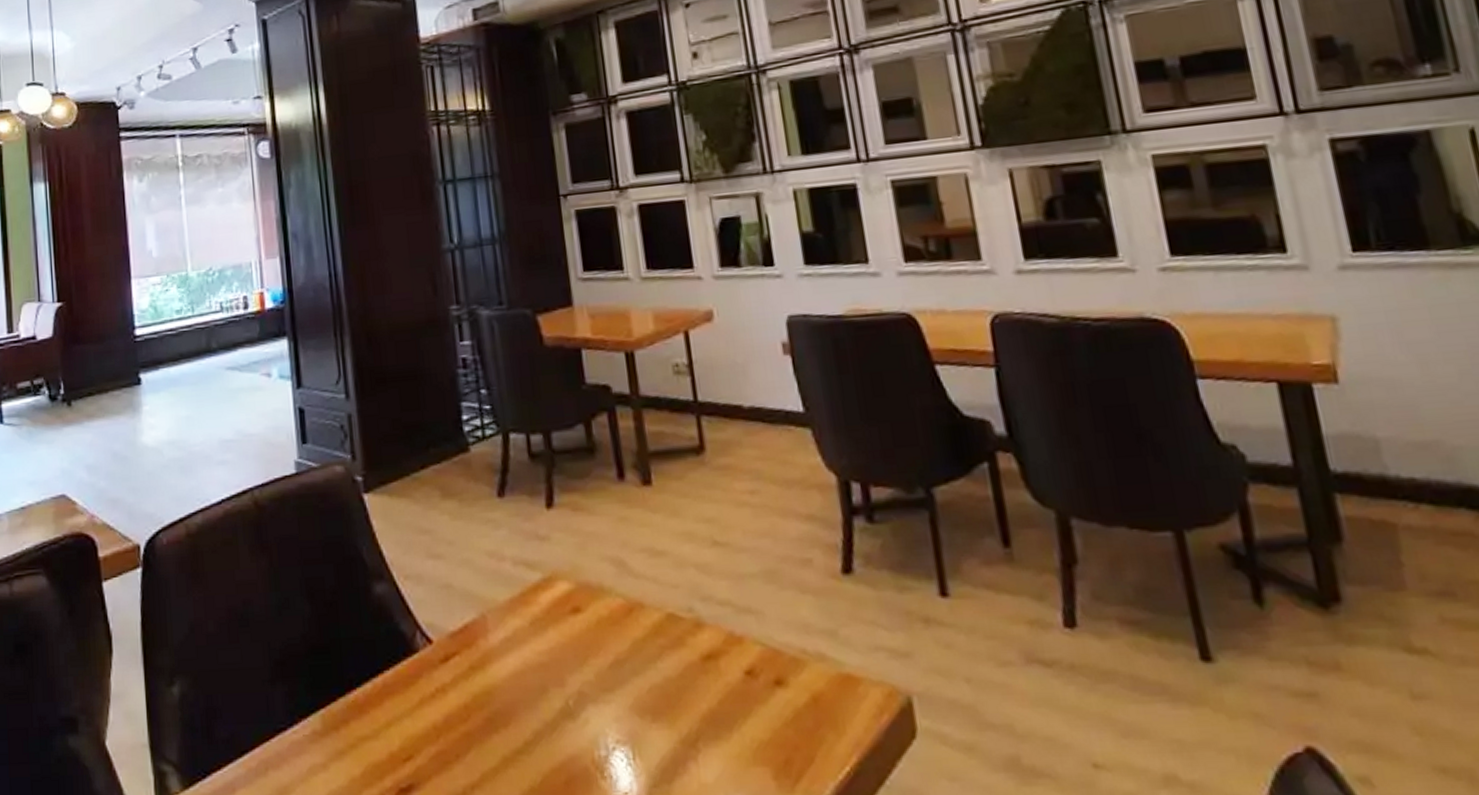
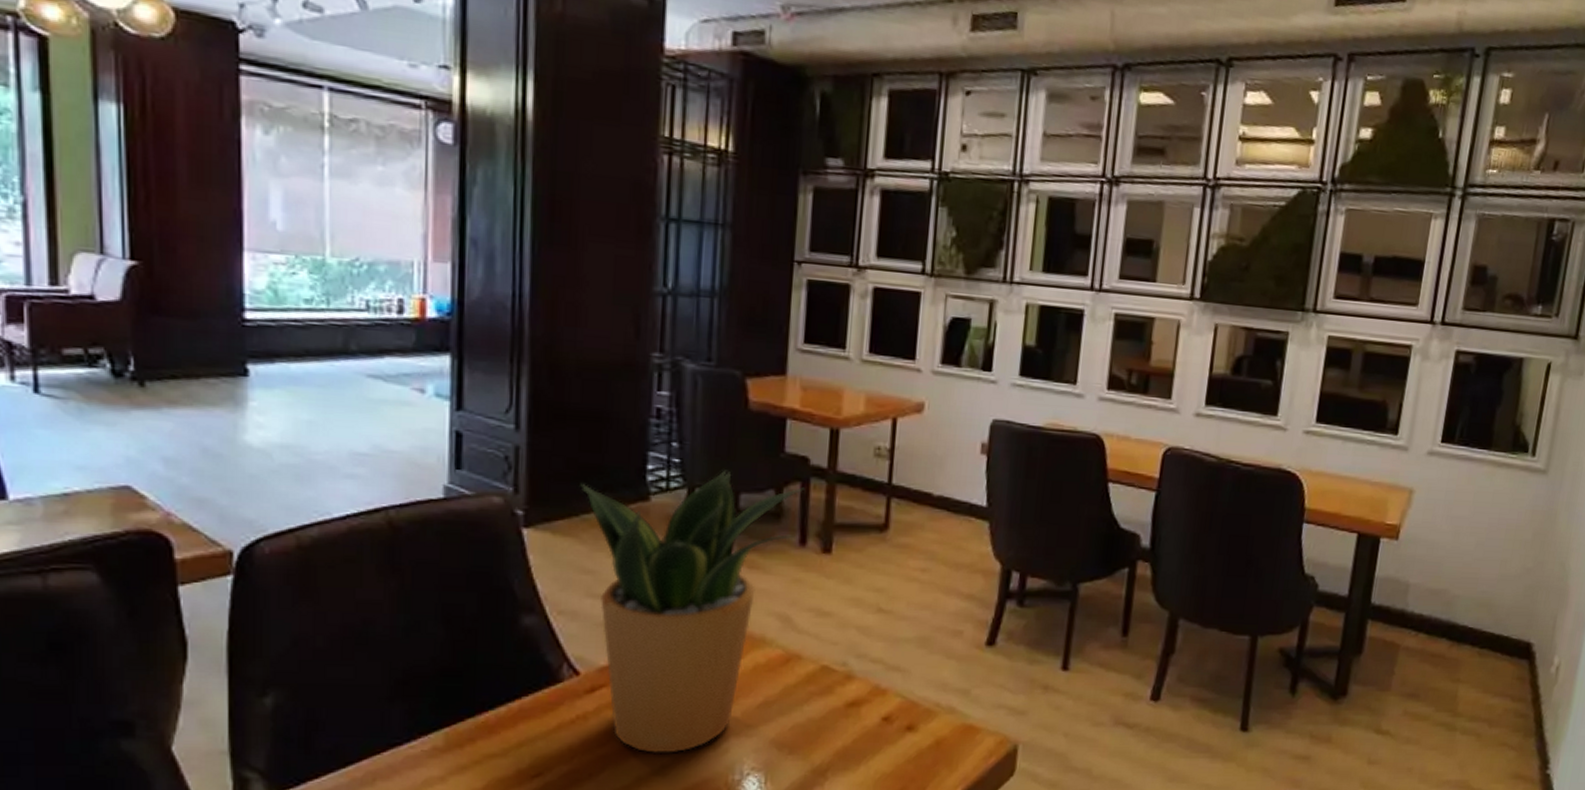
potted plant: none [406,410,613,728] -> present [580,470,805,753]

